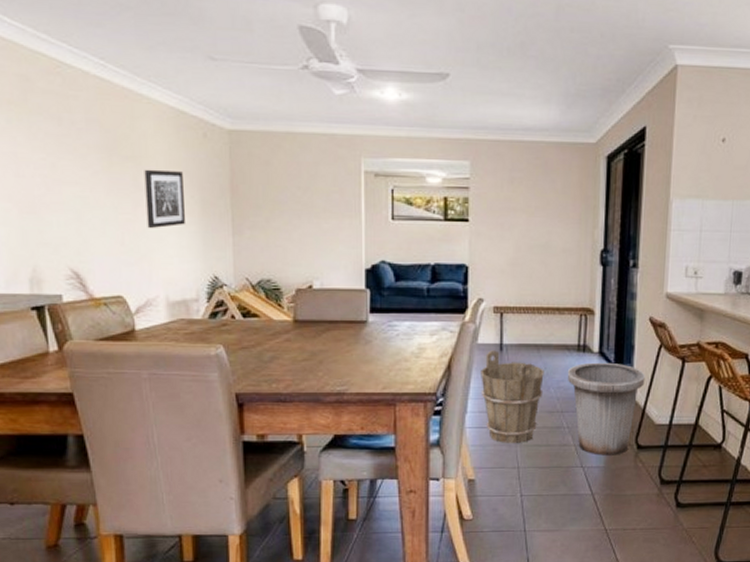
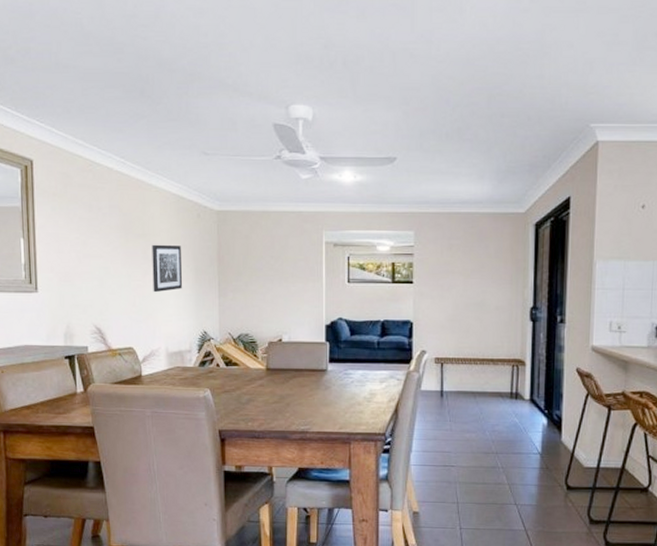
bucket: present [481,350,544,443] -> none [424,396,480,480]
trash can: present [567,362,645,456] -> none [501,408,573,495]

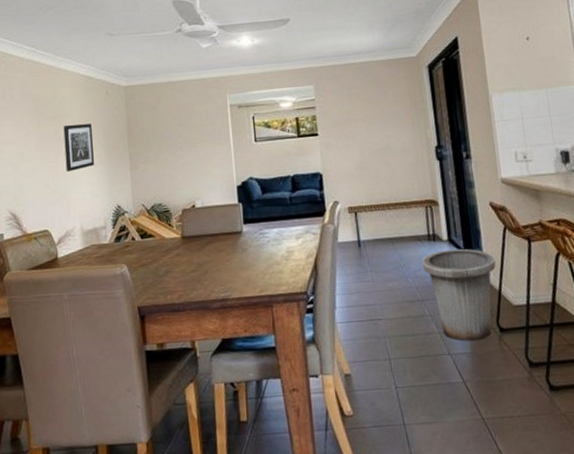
trash can: none [501,408,573,495] -> present [421,248,496,342]

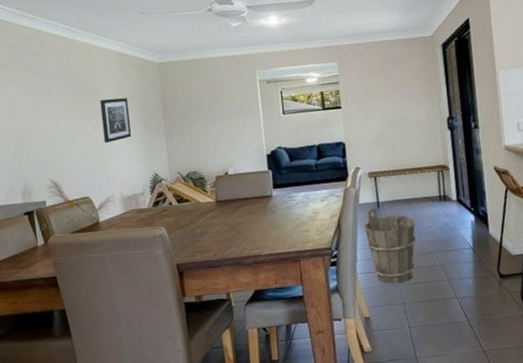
bucket: none [344,247,403,336] -> present [364,208,417,284]
trash can: present [421,248,496,342] -> none [433,207,498,287]

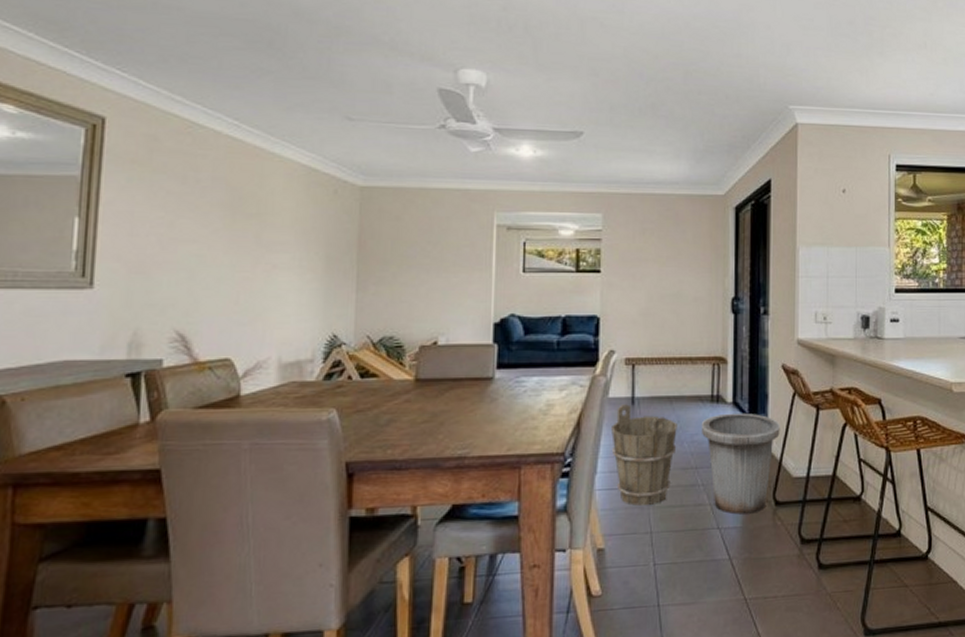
wall art: present [100,98,131,144] -> none [265,226,309,287]
trash can: none [433,207,498,287] -> present [701,412,780,515]

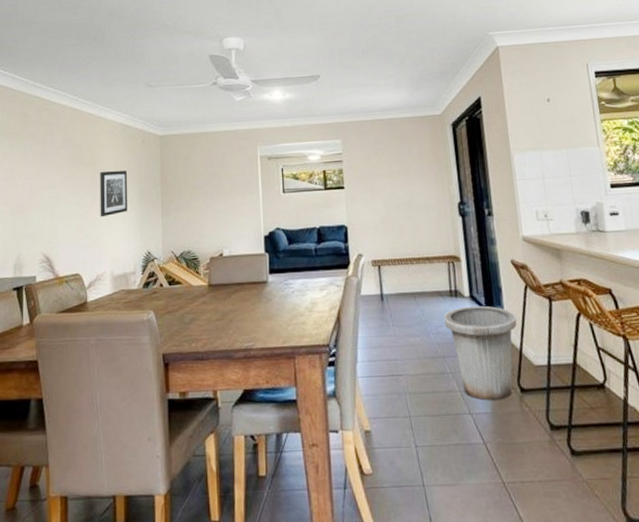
wall art: none [265,226,309,287] -> present [100,170,127,218]
bucket: present [611,404,677,506] -> none [366,301,424,392]

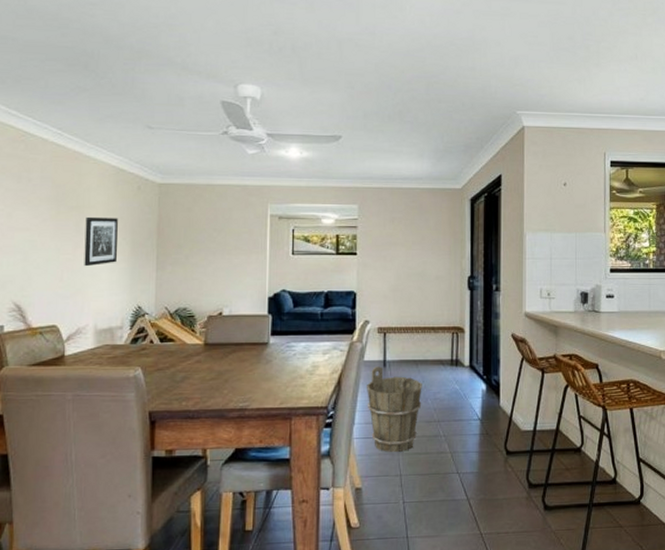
bucket: none [366,301,424,392] -> present [367,366,422,452]
trash can: present [443,305,517,401] -> none [442,375,510,462]

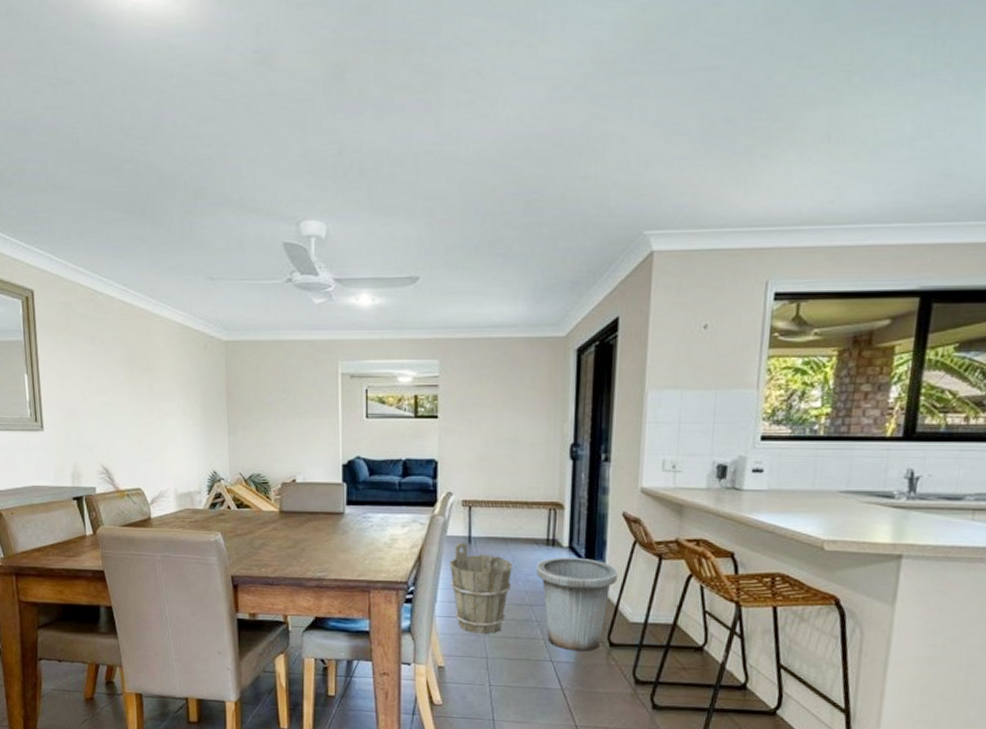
wall art: present [84,216,118,267] -> none [157,378,190,431]
trash can: none [442,375,510,462] -> present [535,557,618,652]

